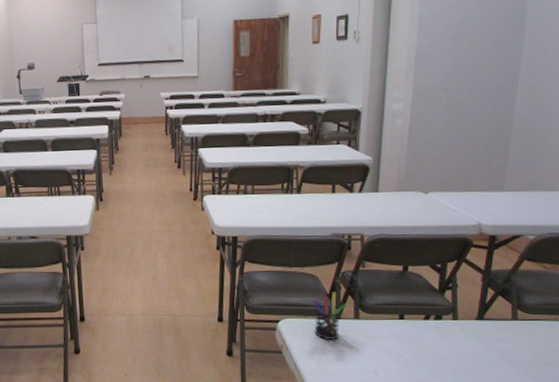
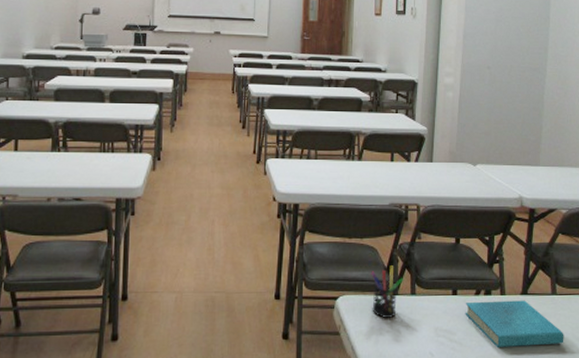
book: none [412,325,525,368] -> present [465,300,564,347]

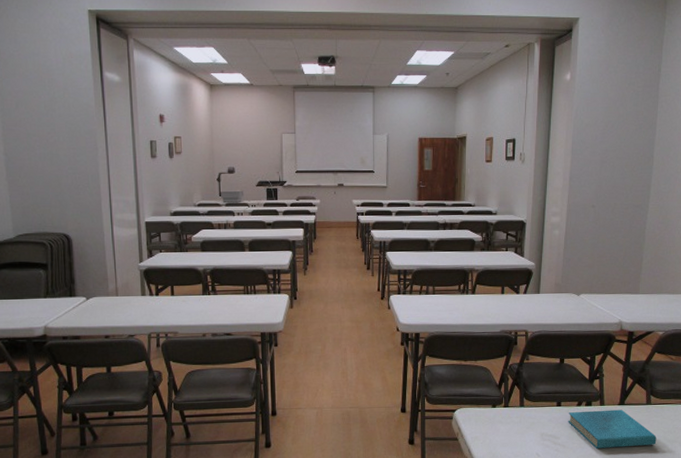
pen holder: present [371,265,404,318] -> none [484,383,514,426]

